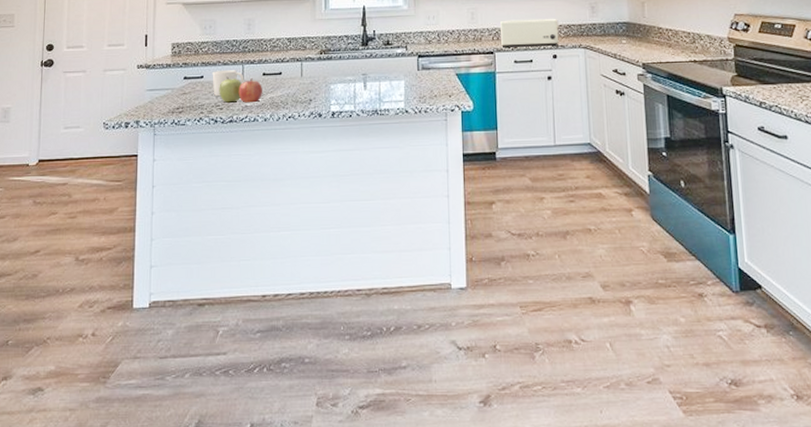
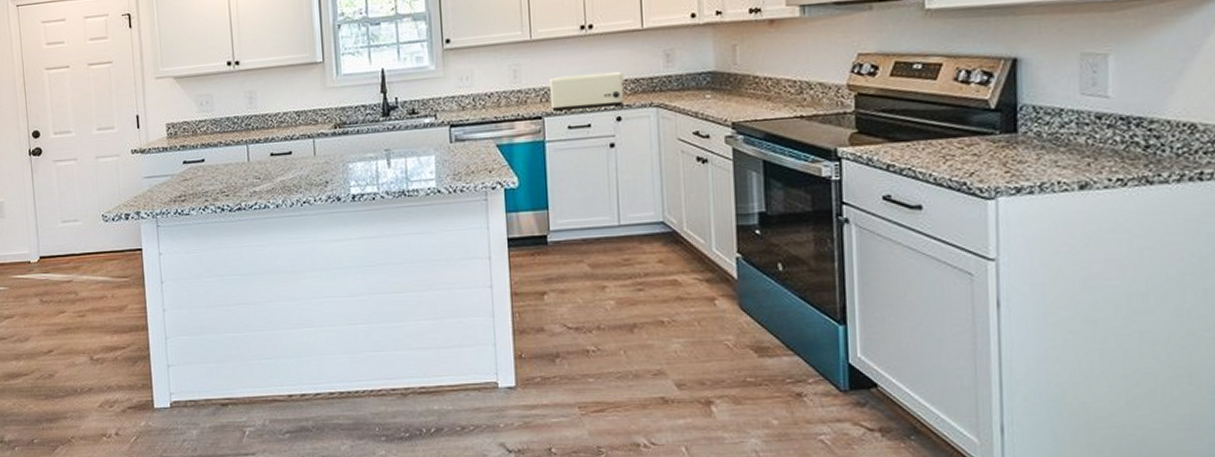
mug: present [212,70,244,97] -> none [214,151,250,182]
fruit: present [219,77,242,103] -> none [223,159,248,189]
fruit: present [238,78,262,103] -> none [244,159,272,188]

